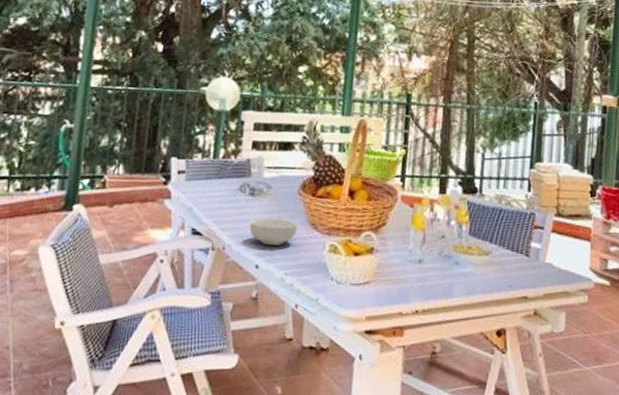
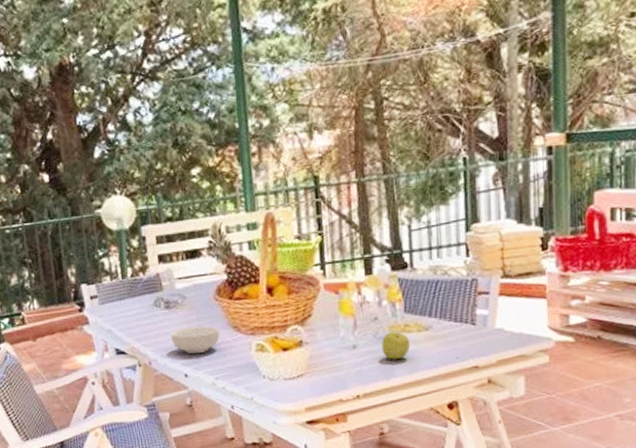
apple: none [445,251,471,280] -> present [382,331,411,360]

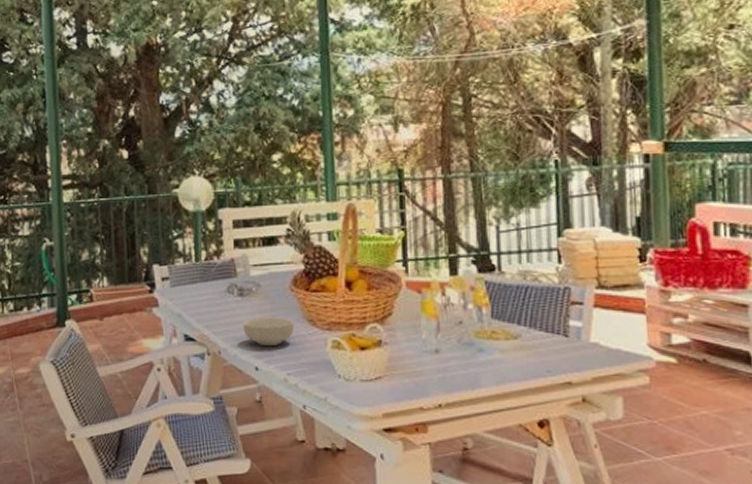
apple: present [382,331,411,360] -> none [466,338,498,369]

